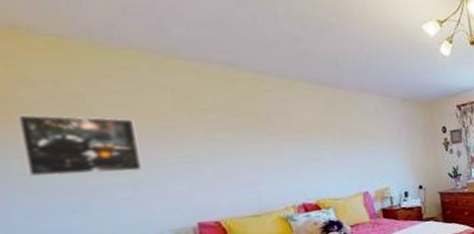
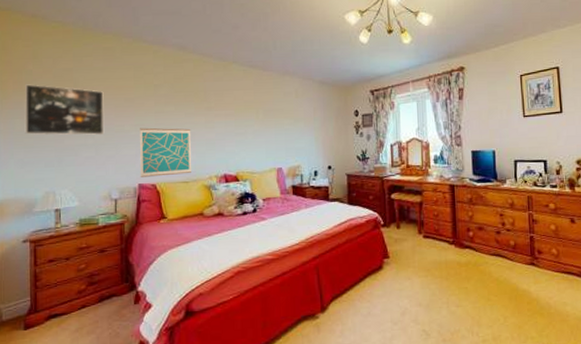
wall art: none [190,156,262,215] -> present [139,127,192,177]

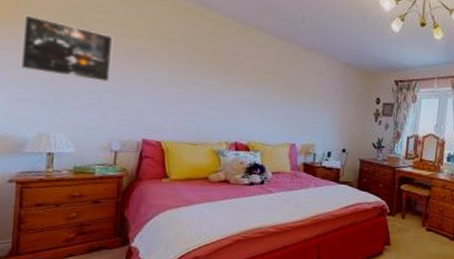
wall art: present [139,127,192,177] -> none [144,81,205,137]

